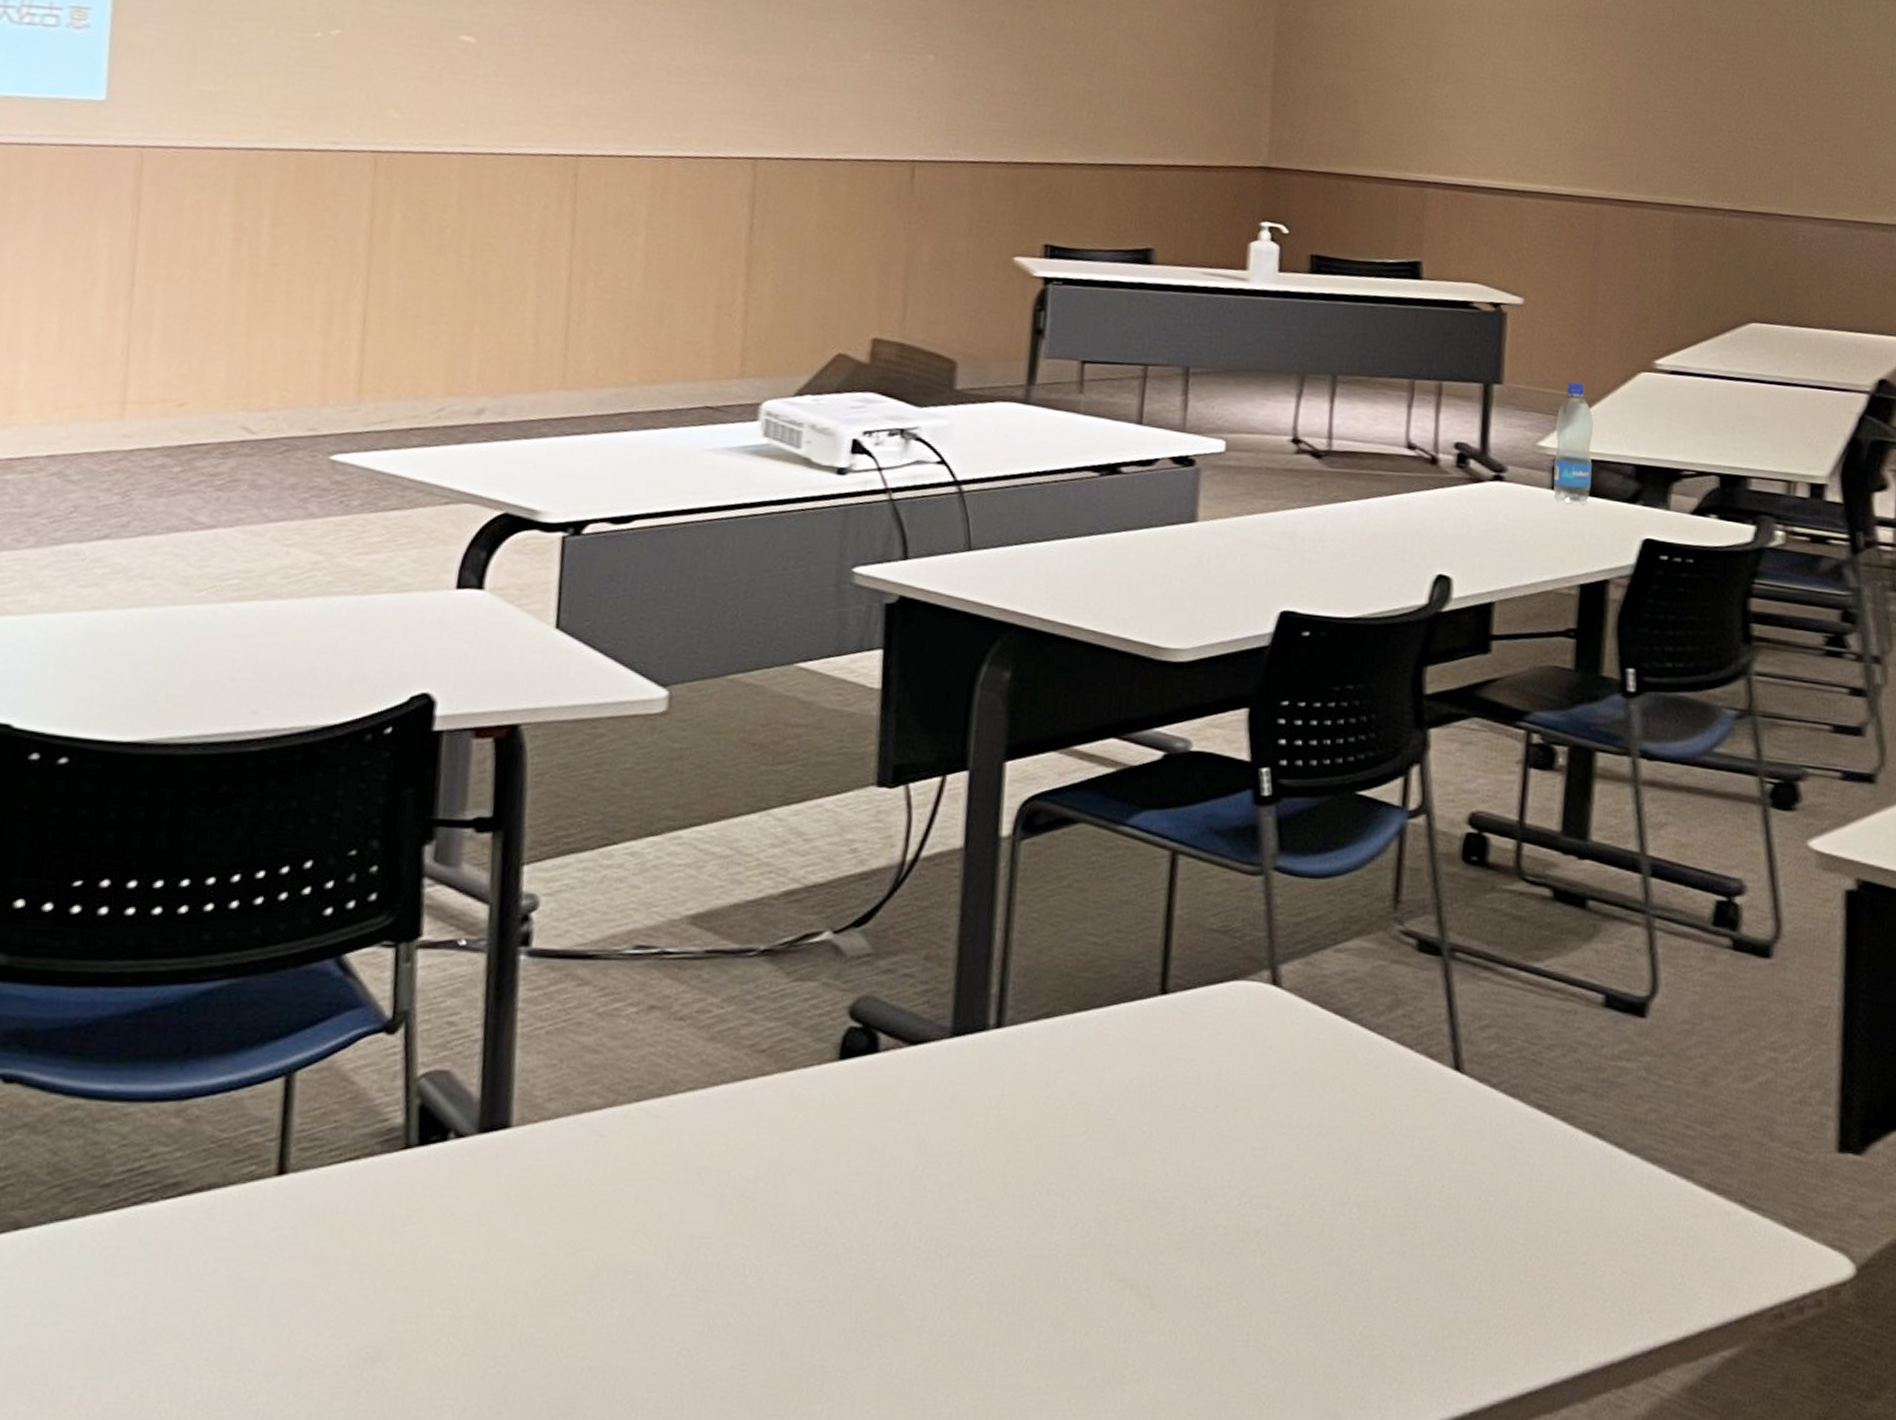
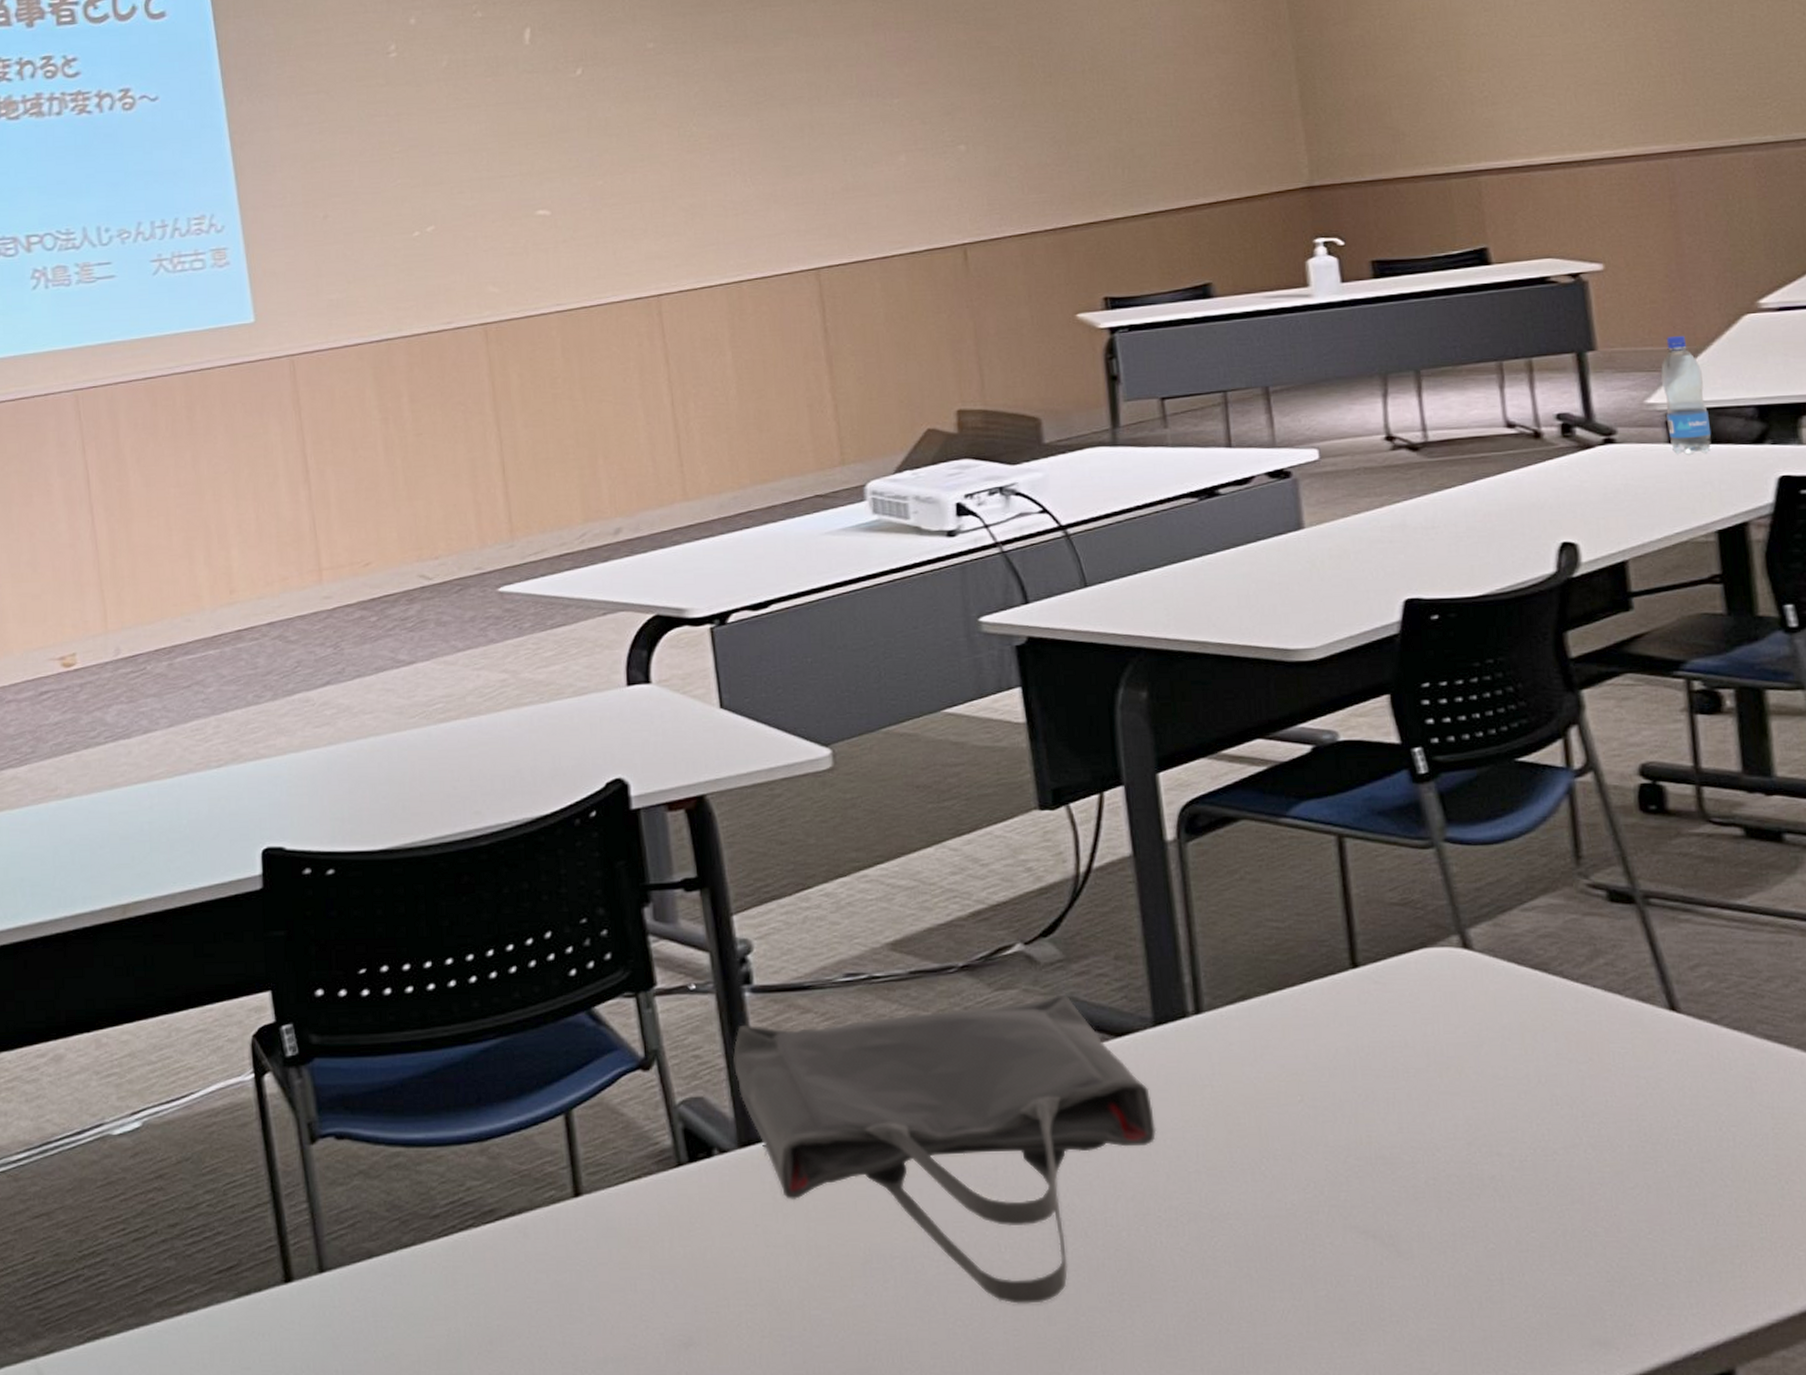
tote bag: none [490,992,935,1336] -> present [733,994,1157,1304]

